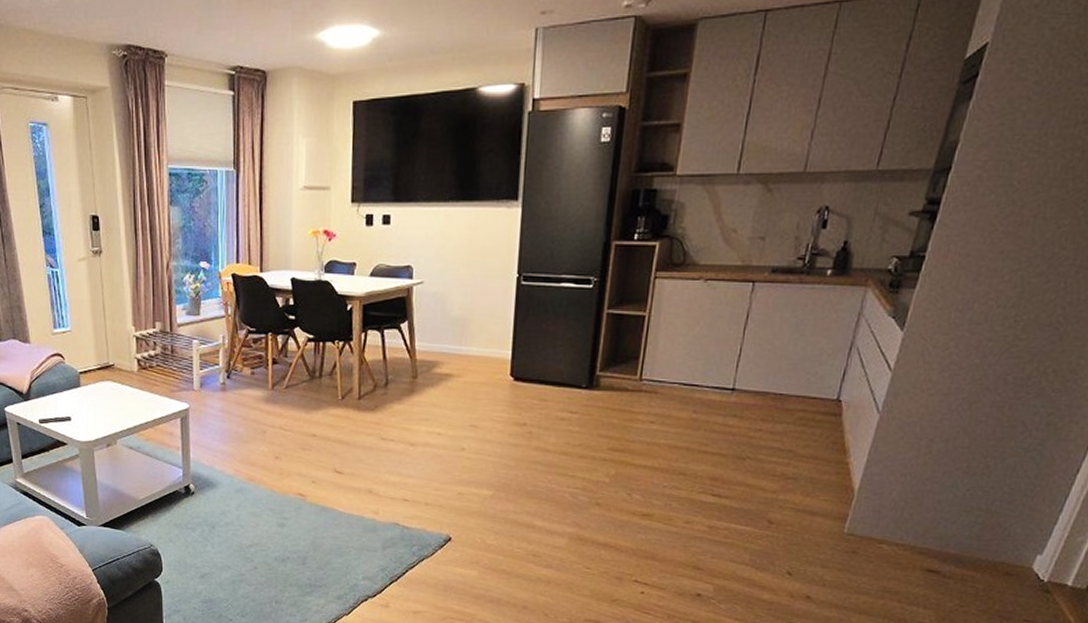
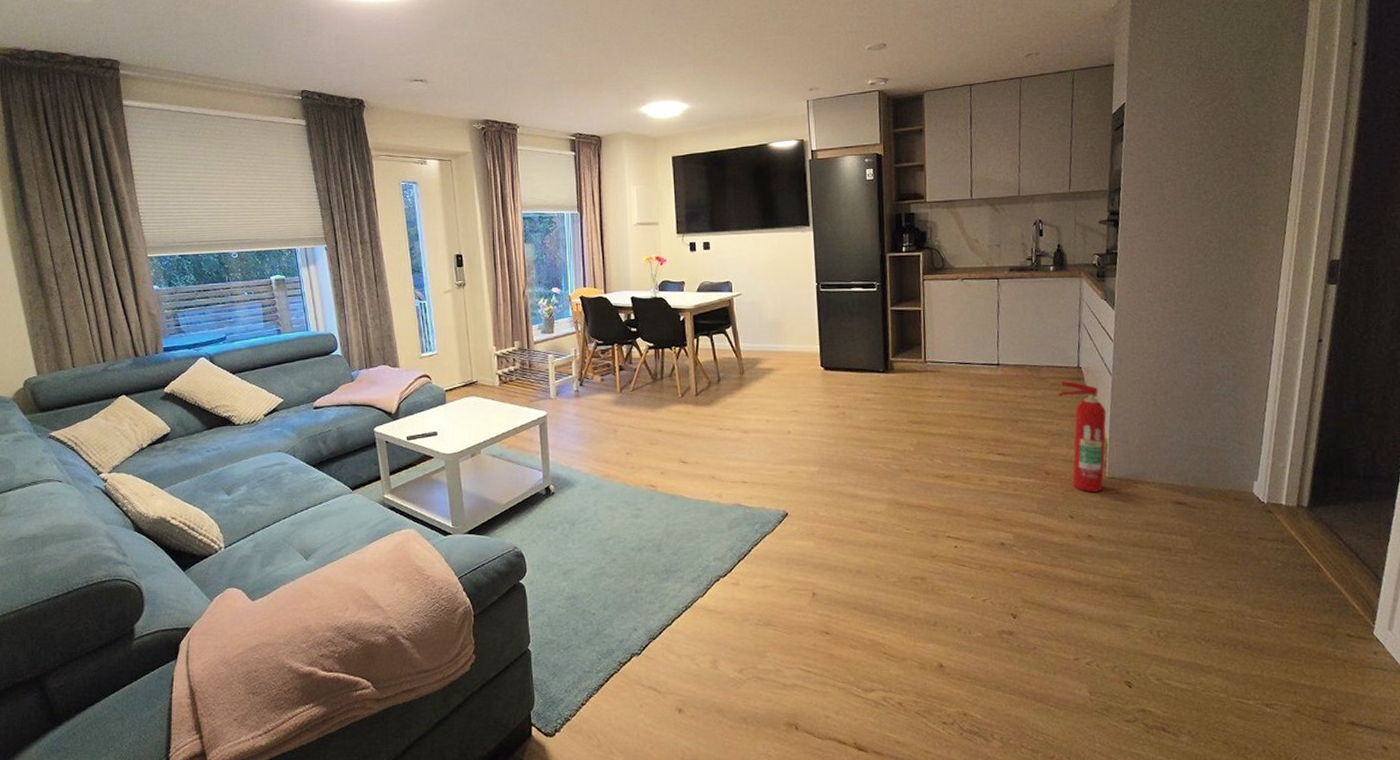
fire extinguisher: none [799,416,863,549] -> present [1058,381,1107,492]

